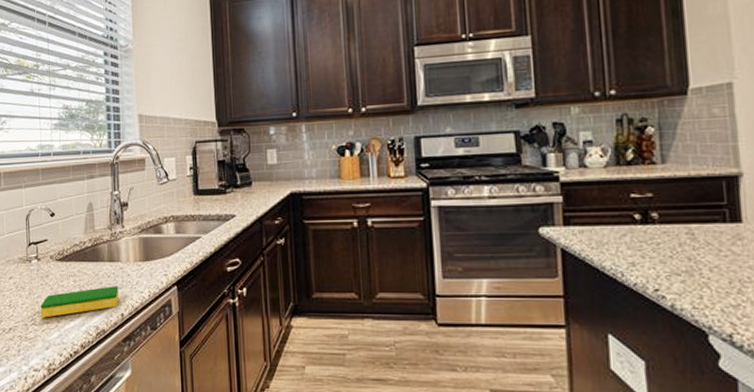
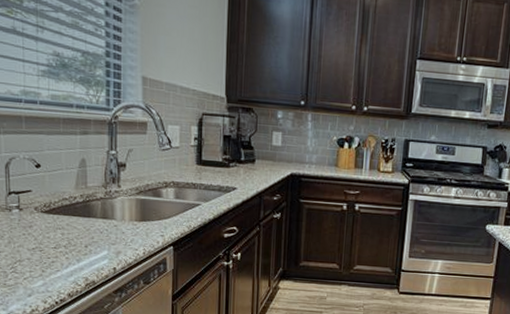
dish sponge: present [41,286,119,318] -> none [23,241,111,267]

